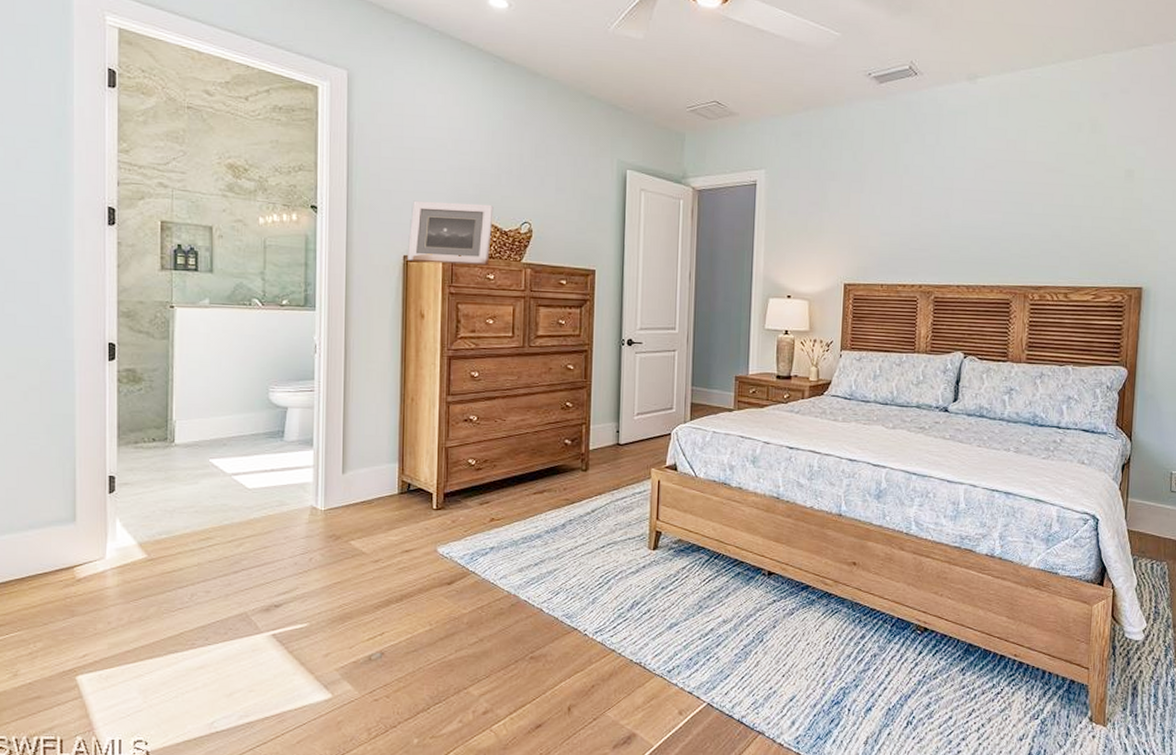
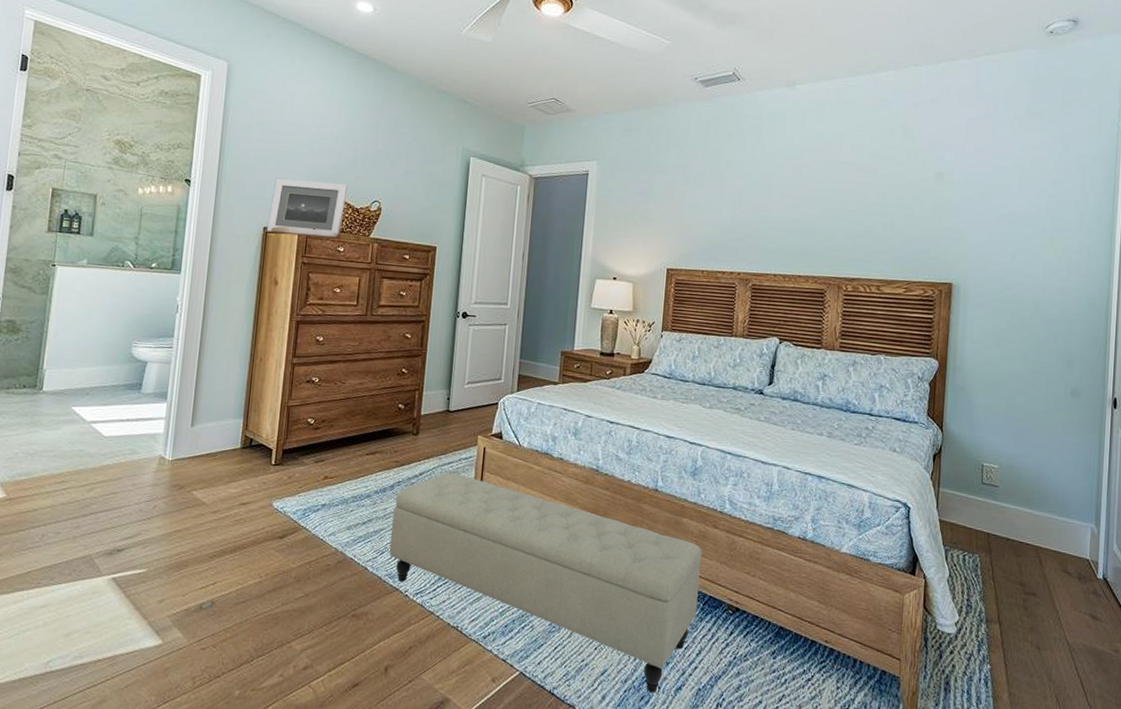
bench: none [565,507,889,715] -> present [390,472,702,692]

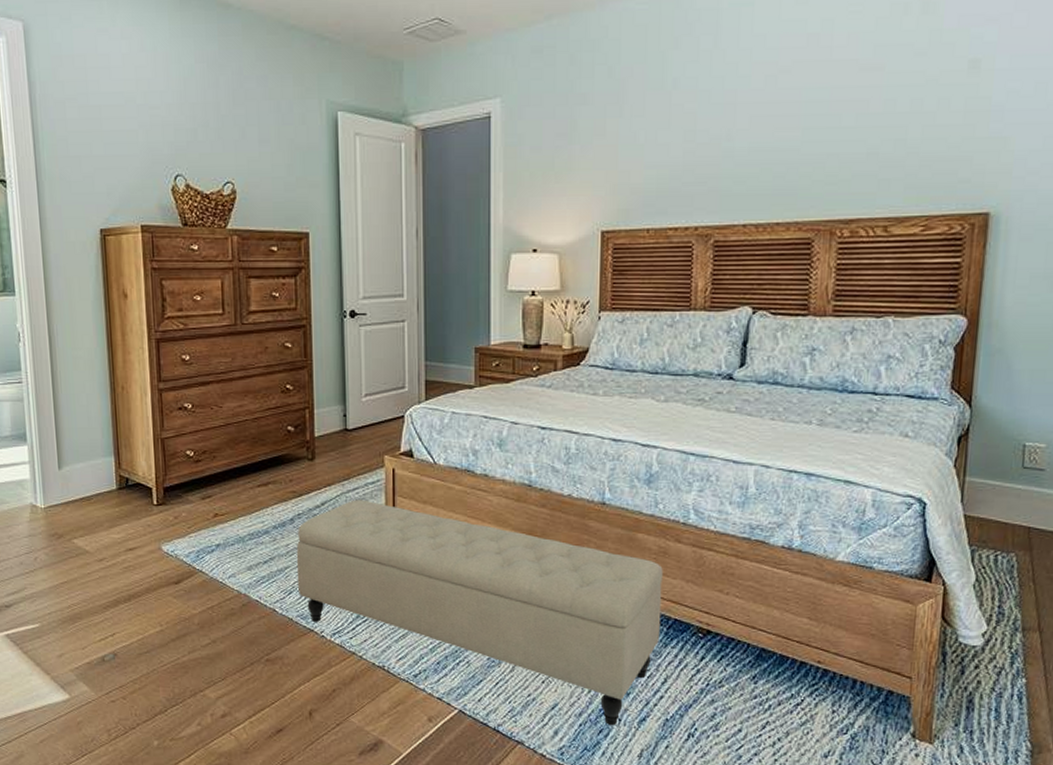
picture frame: present [266,178,348,239] -> none [103,164,192,236]

